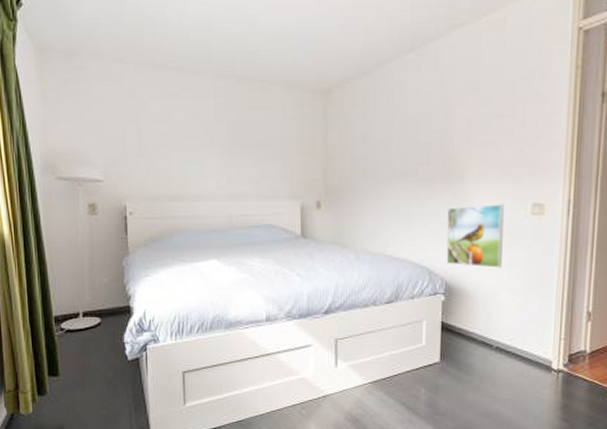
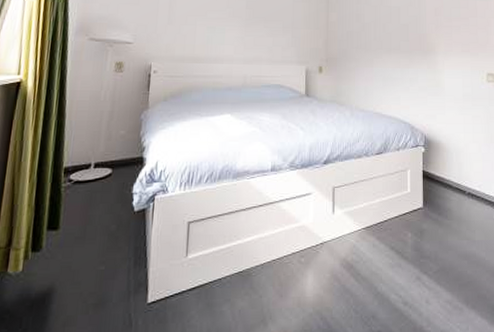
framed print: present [446,204,504,268] -> none [424,73,468,124]

